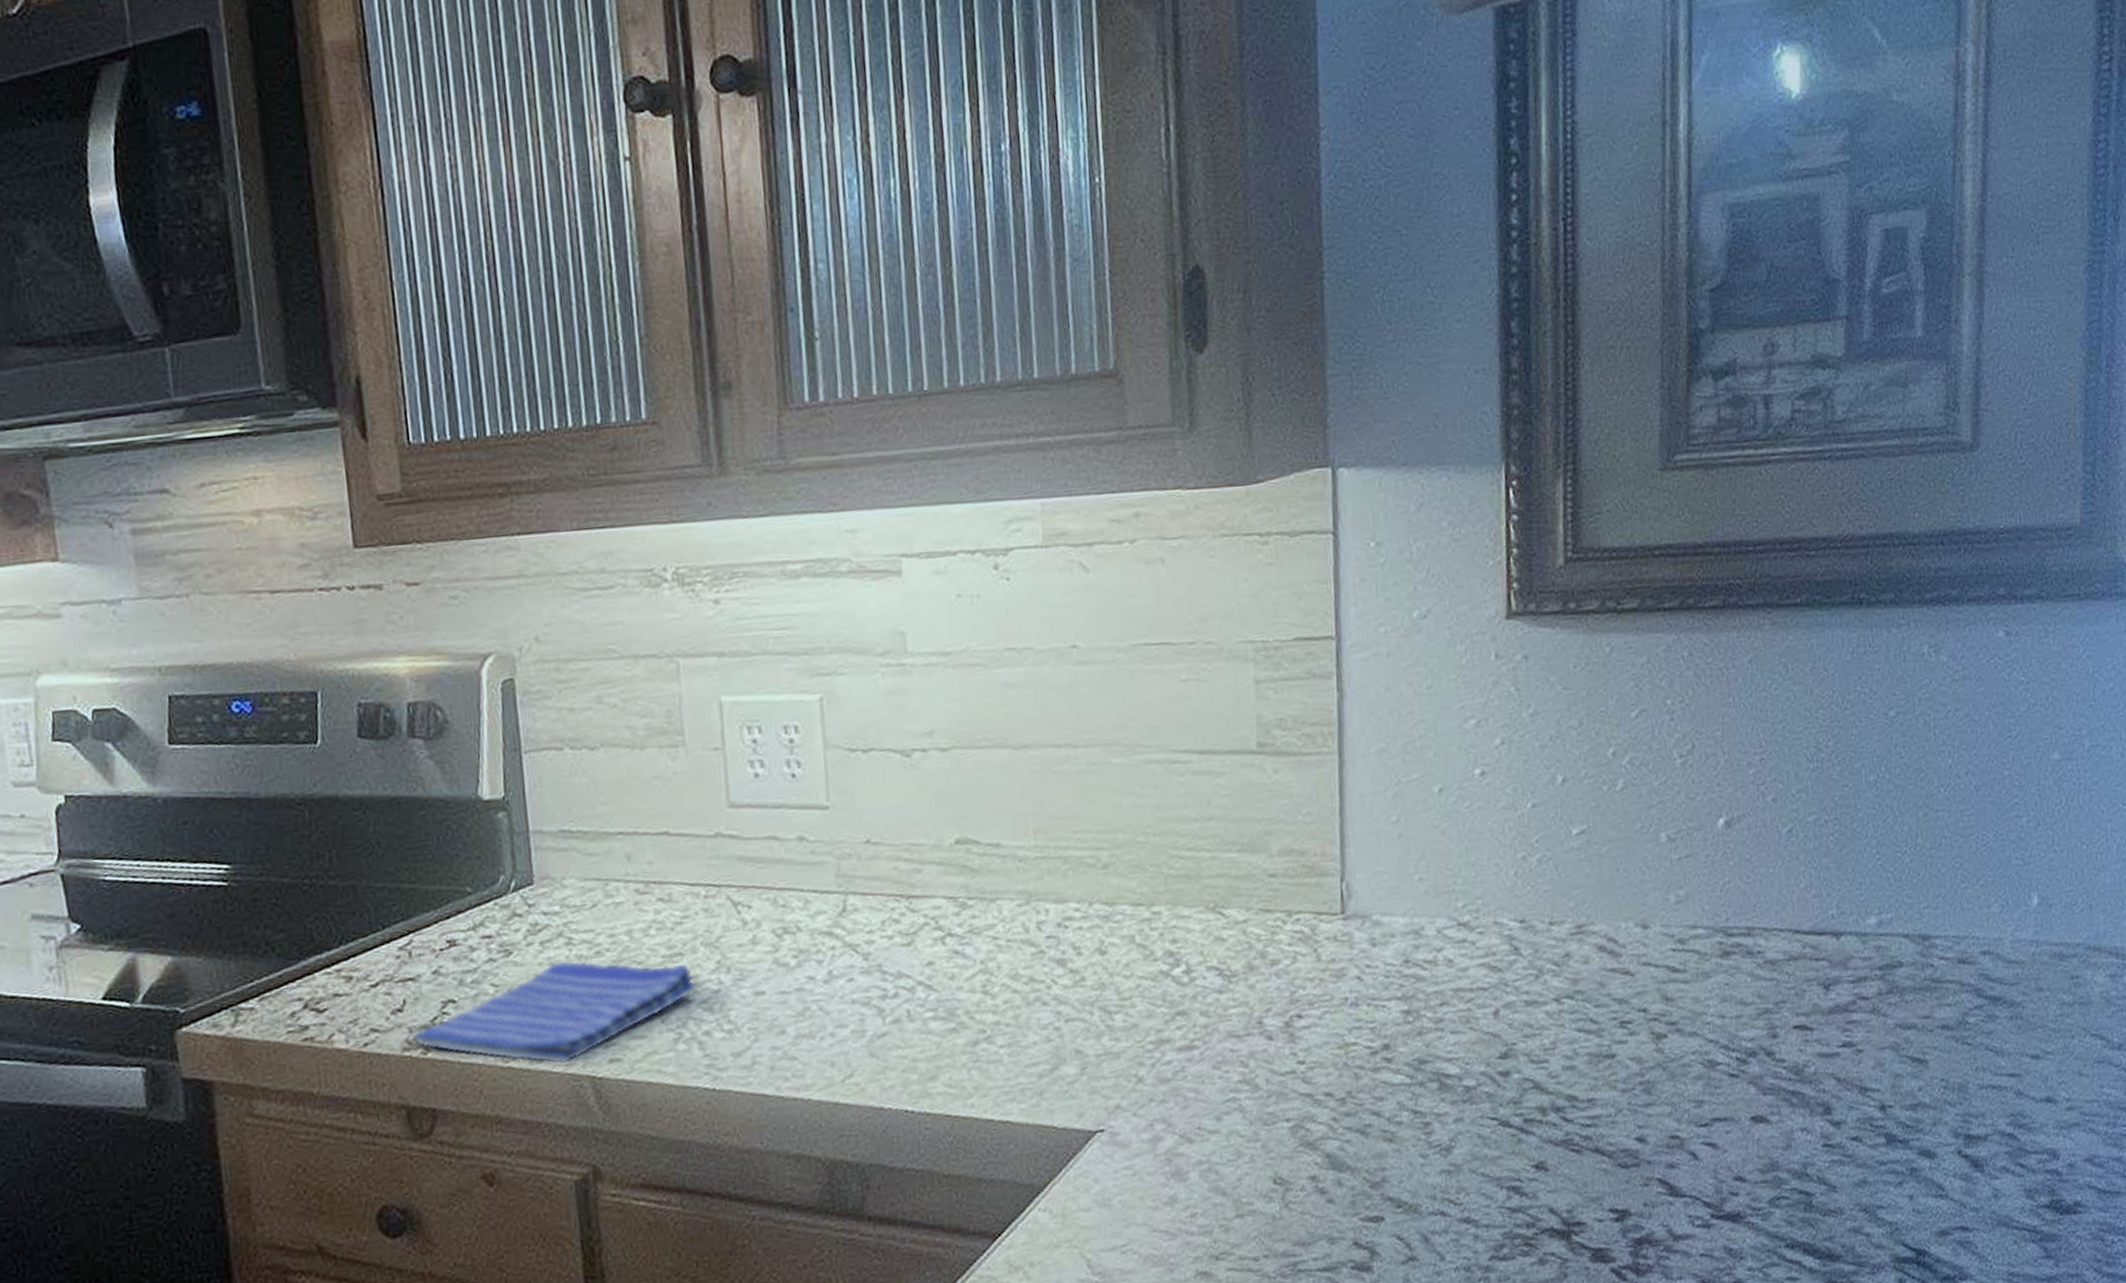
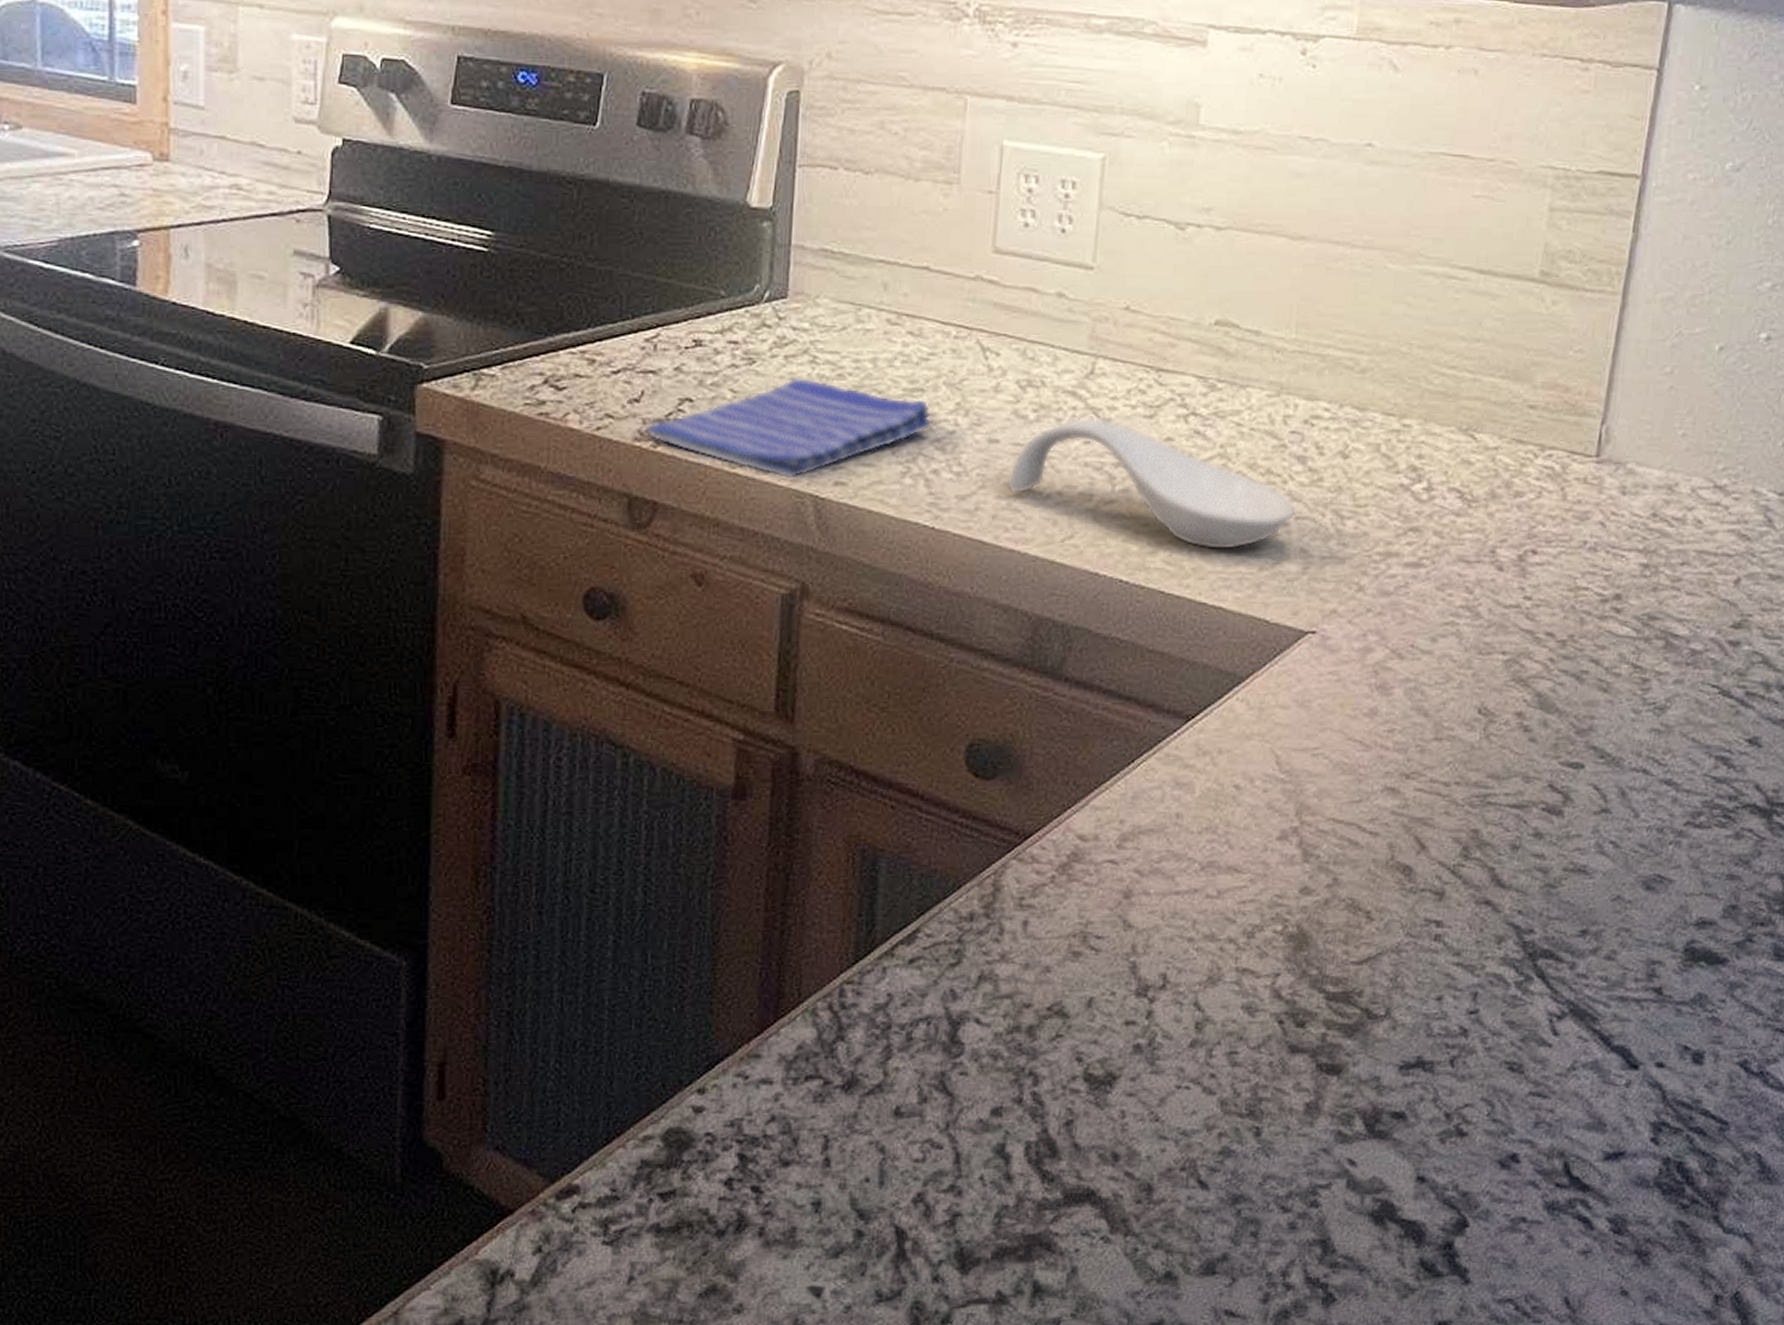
spoon rest: none [779,953,1065,1066] -> present [1007,417,1296,551]

